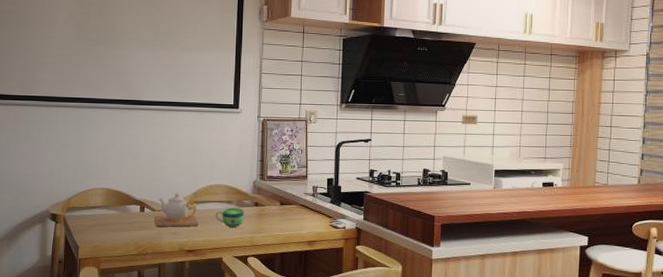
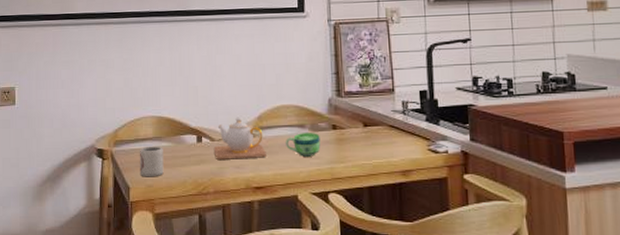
cup: none [88,213,110,239] -> present [139,146,164,177]

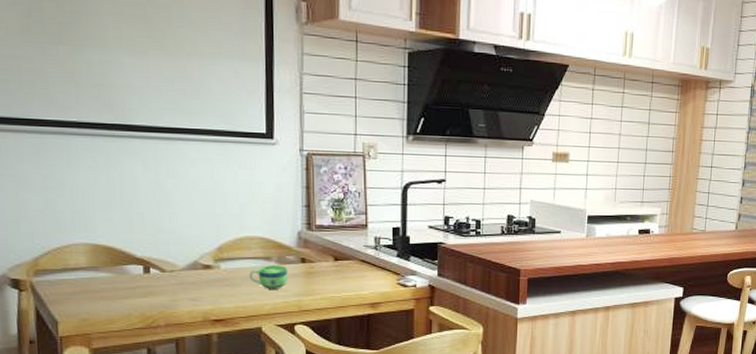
cup: present [139,146,164,177] -> none [68,276,102,310]
teapot: present [213,117,266,159] -> none [164,247,227,292]

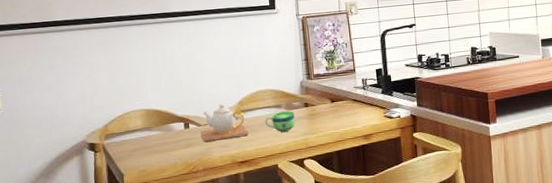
teapot: none [164,247,227,292] -> present [200,103,249,142]

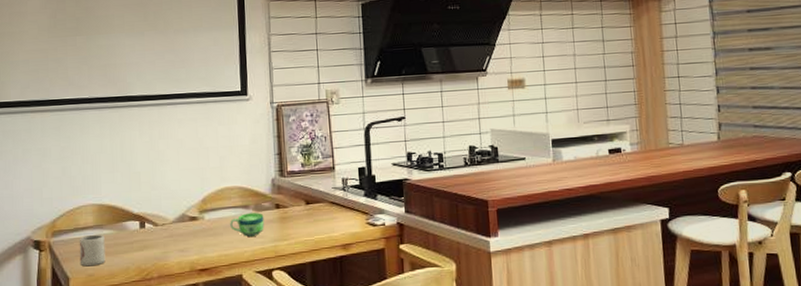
cup: none [130,135,155,164] -> present [79,234,106,267]
teapot: present [200,103,249,142] -> none [157,200,211,244]

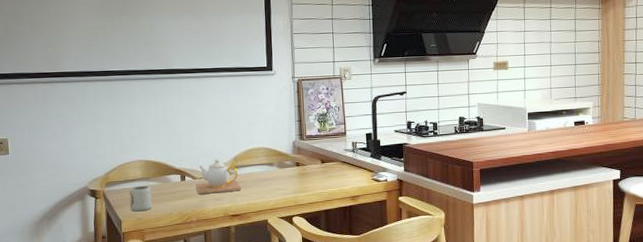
teapot: none [157,200,211,244] -> present [195,158,241,194]
cup: present [230,212,264,237] -> none [257,169,286,189]

